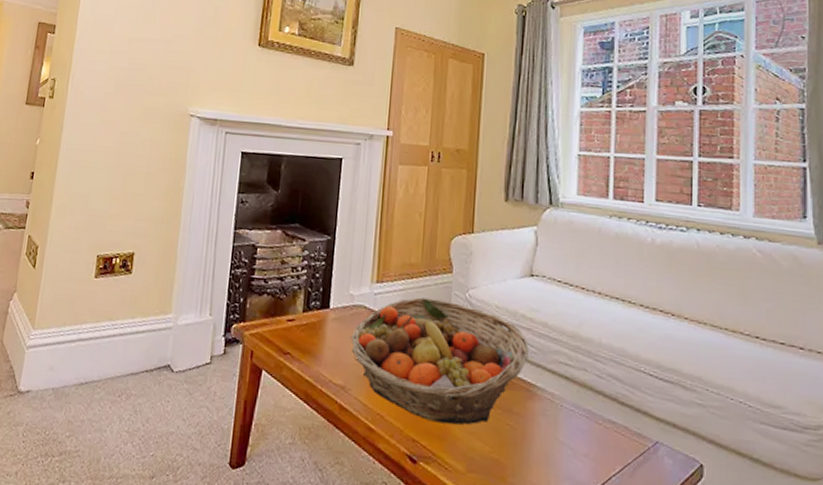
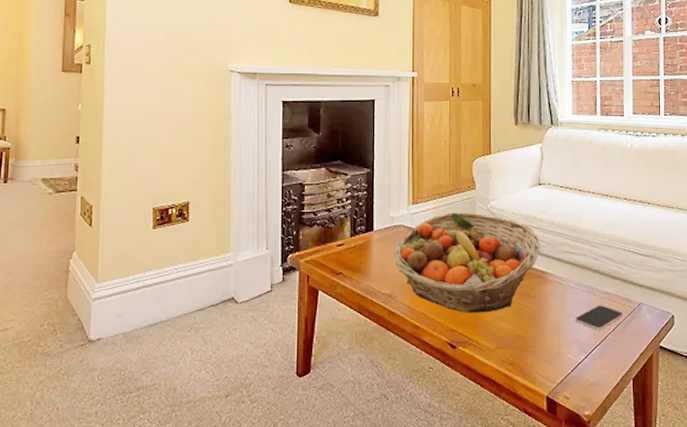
smartphone: none [568,436,633,470] -> present [575,305,623,330]

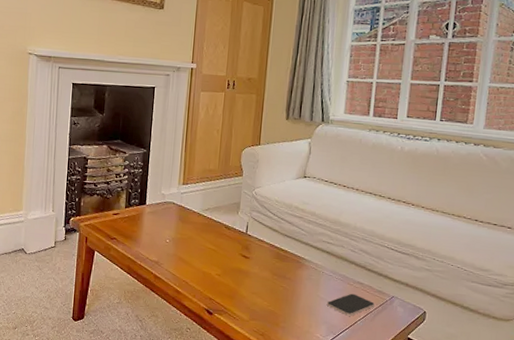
fruit basket: present [393,212,540,313] -> none [162,195,300,288]

